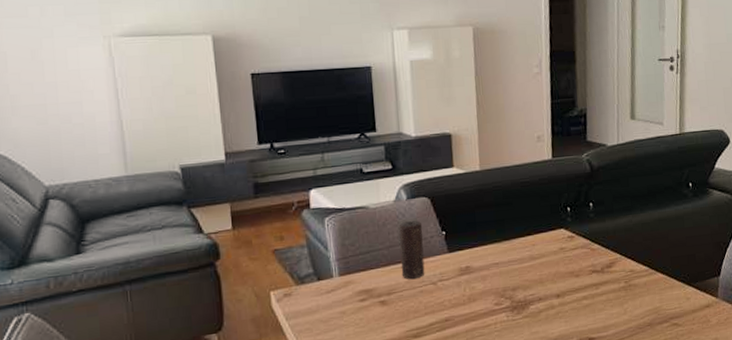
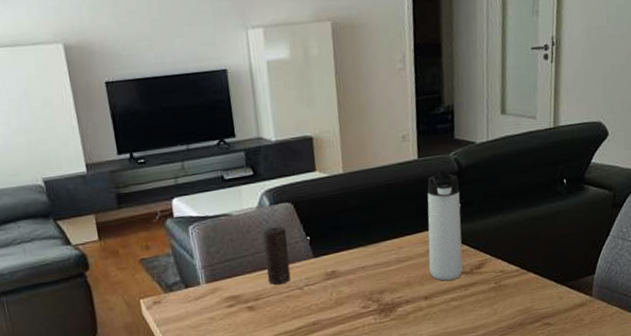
thermos bottle: none [560,170,594,279] -> present [427,170,463,281]

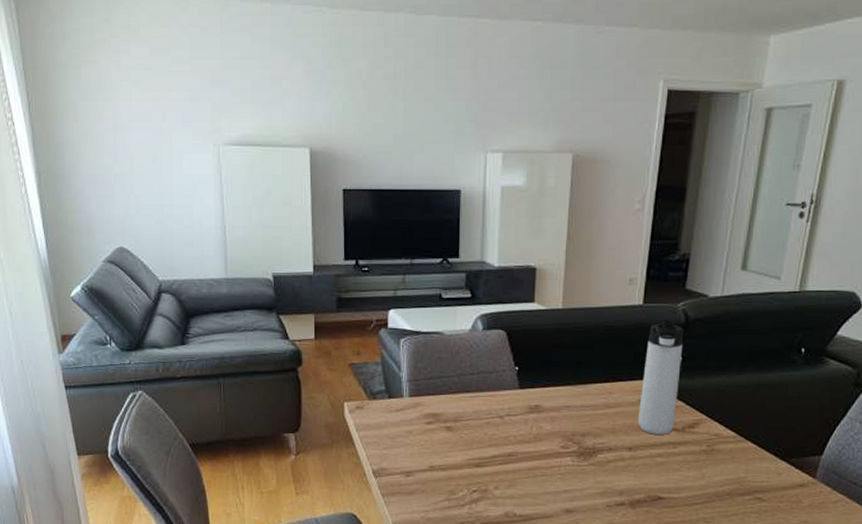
candle: present [263,226,291,285] -> none [470,351,496,410]

